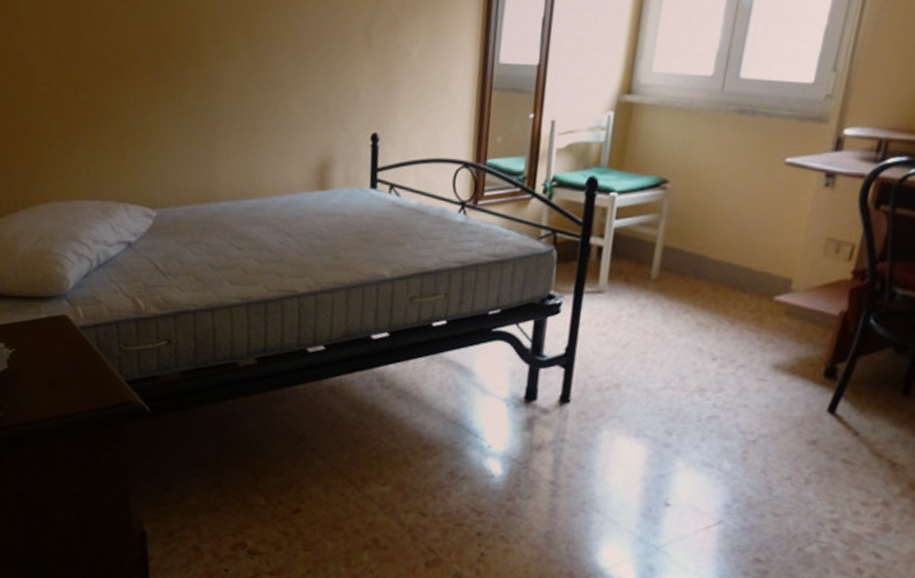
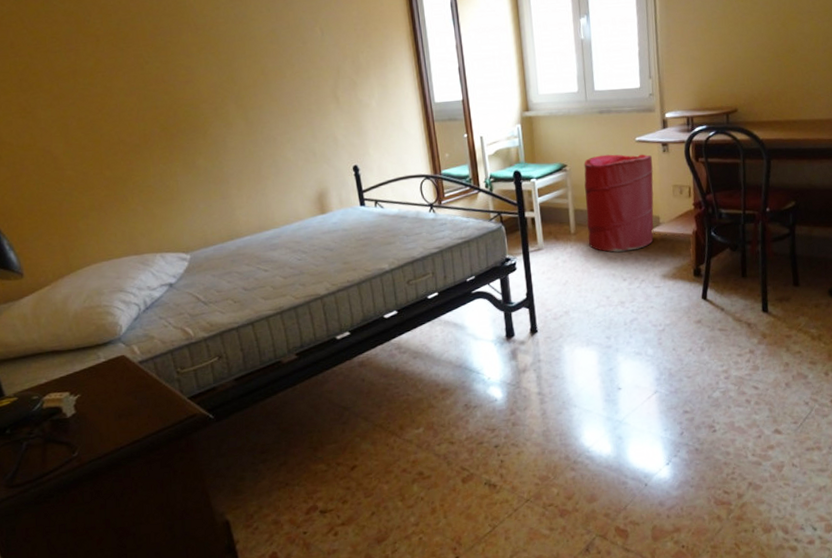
laundry hamper: none [674,174,804,321] -> present [584,154,654,252]

